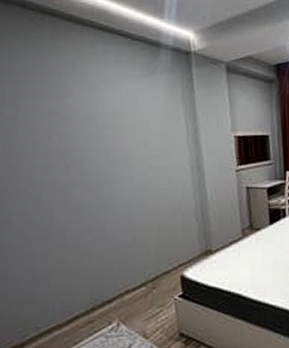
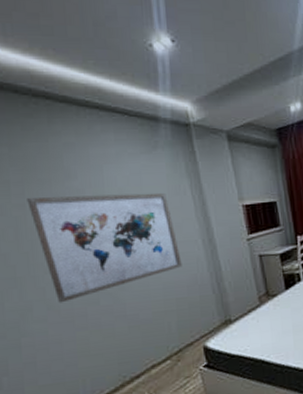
wall art: none [20,109,168,219] -> present [27,192,182,303]

